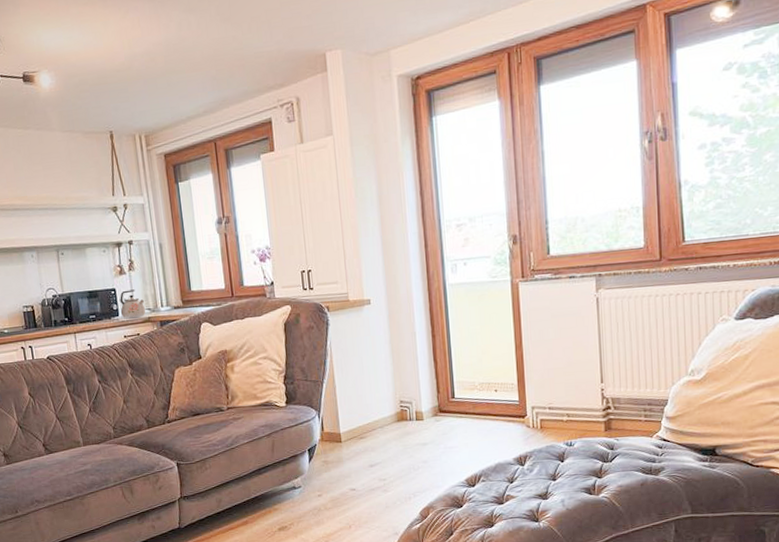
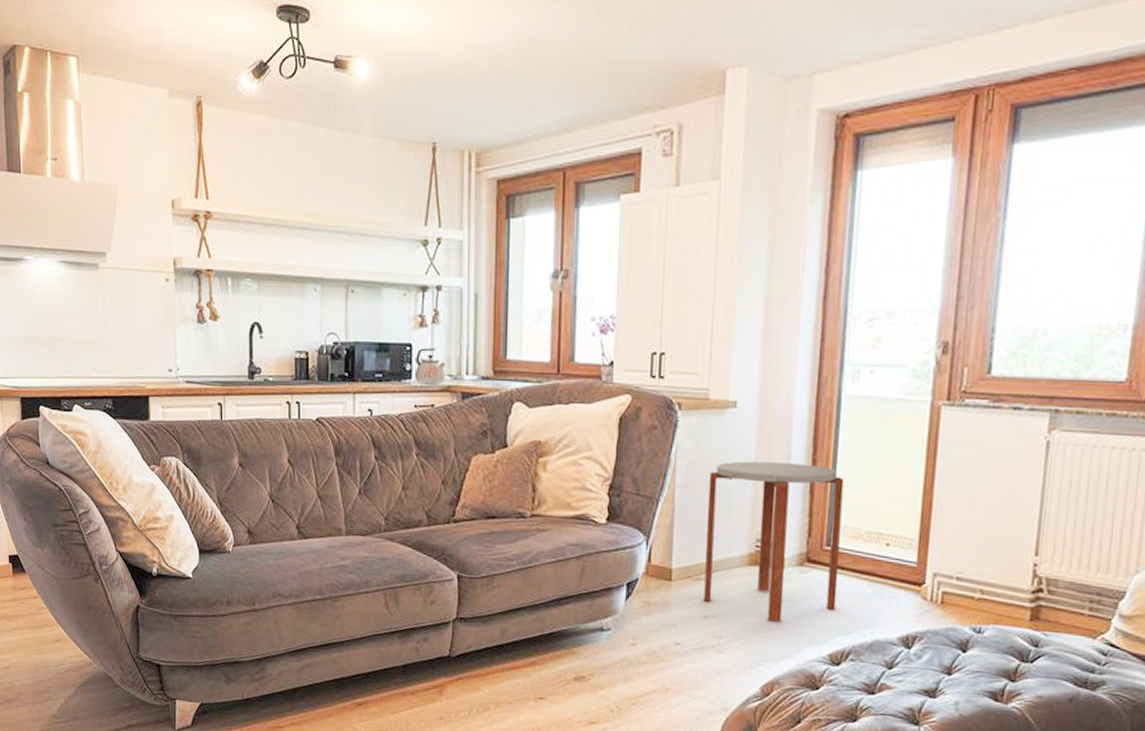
side table: none [358,339,466,462] -> present [704,461,844,622]

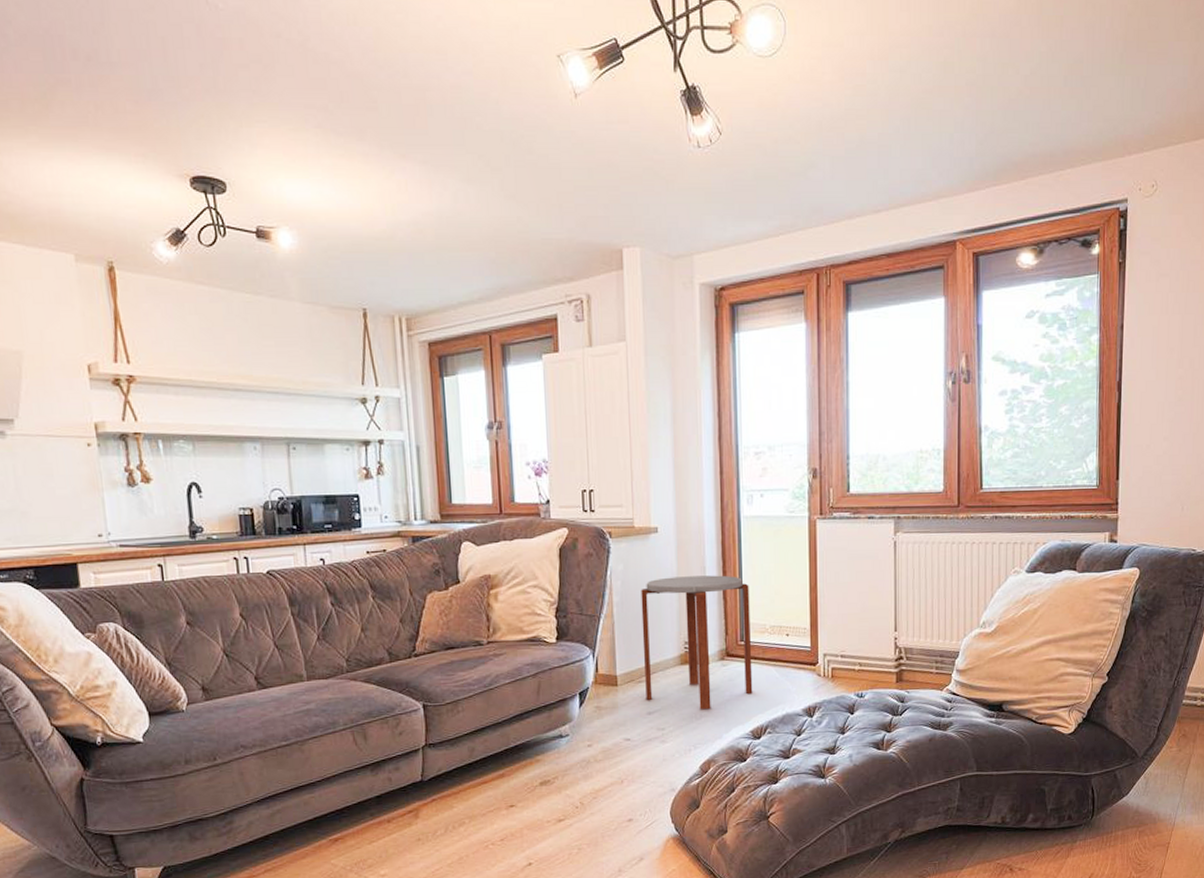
kettle: present [414,348,446,385] -> none [364,497,396,532]

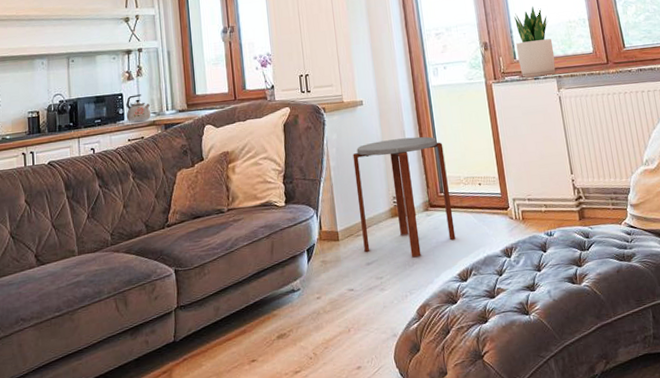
kettle: none [364,497,396,532] -> present [126,94,152,123]
planter: none [852,427,897,516] -> present [514,6,556,77]

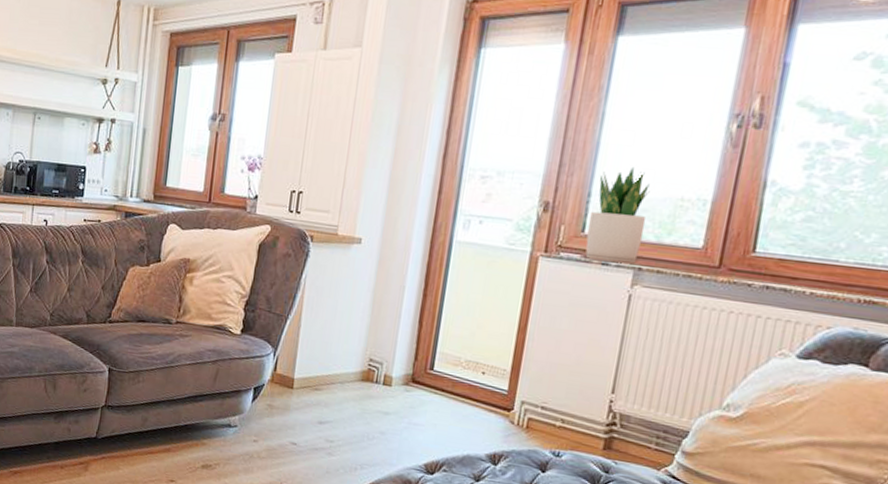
kettle: present [126,94,152,123] -> none [85,171,113,204]
side table: present [352,136,456,258] -> none [319,290,450,433]

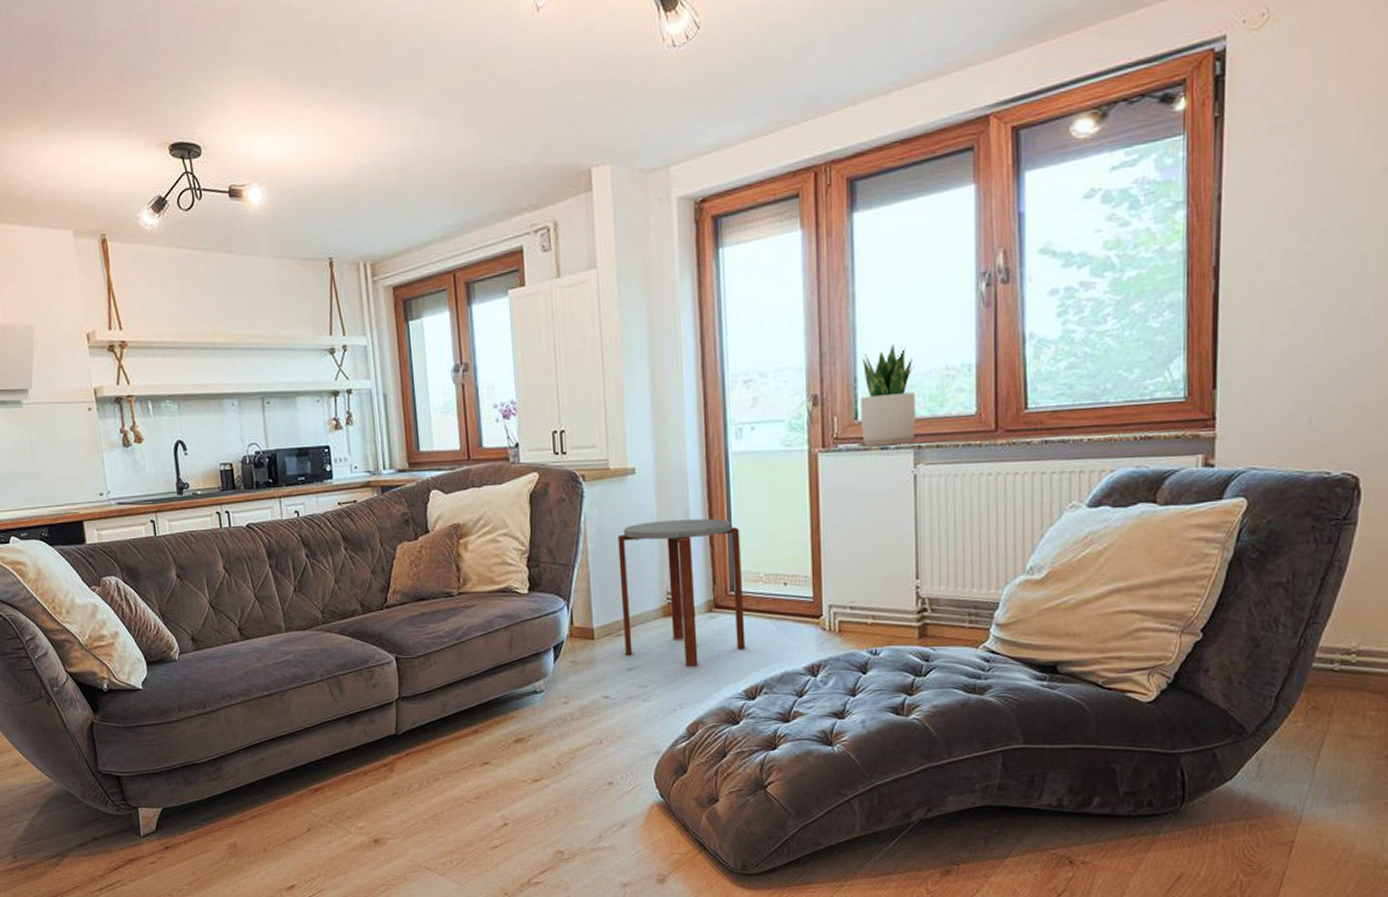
side table: none [319,290,450,433] -> present [617,518,746,667]

